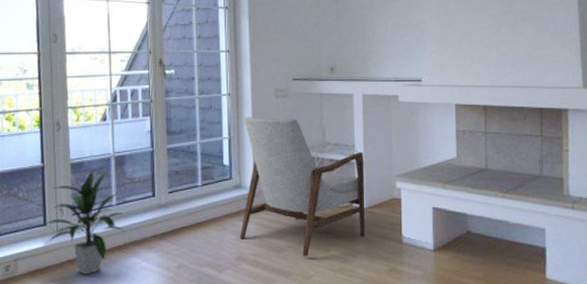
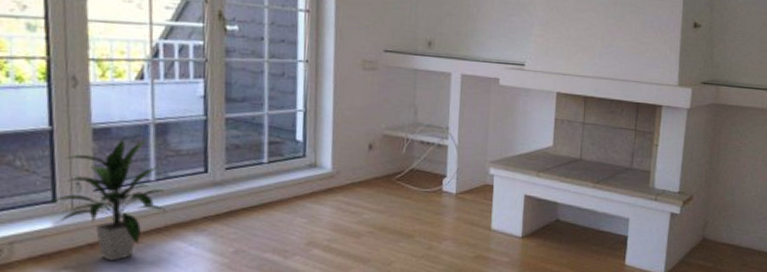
armchair: present [239,116,366,257] -> none [311,88,458,242]

